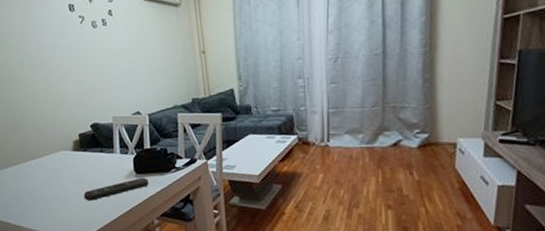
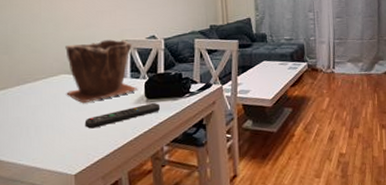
plant pot: none [62,116,128,178] -> present [65,39,138,104]

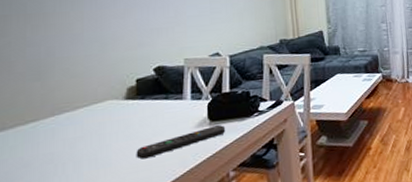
plant pot: present [65,39,138,104] -> none [113,58,200,132]

